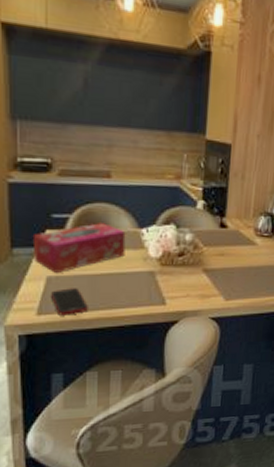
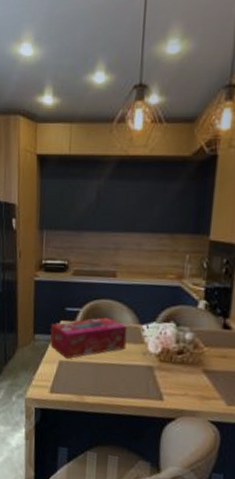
cell phone: present [51,288,88,316] -> none [62,372,91,397]

